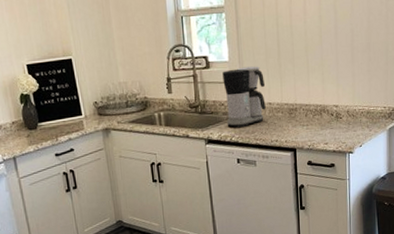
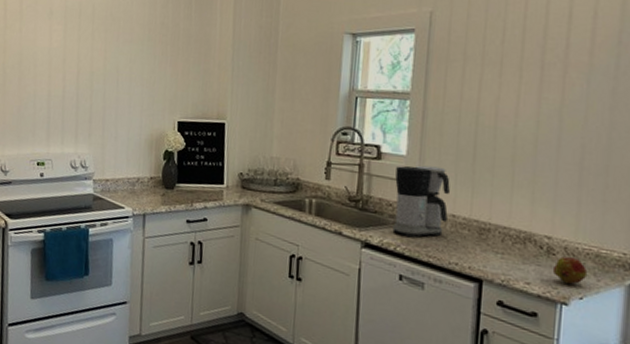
fruit: none [341,117,363,138] -> present [552,256,587,285]

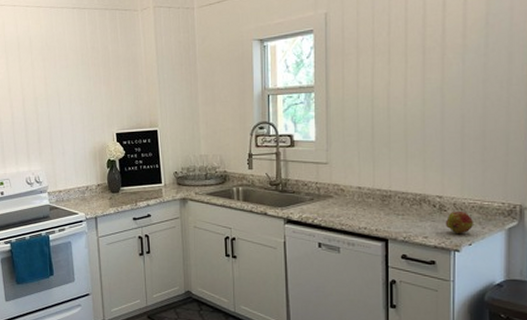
coffee maker: present [392,165,450,238] -> none [308,148,354,211]

